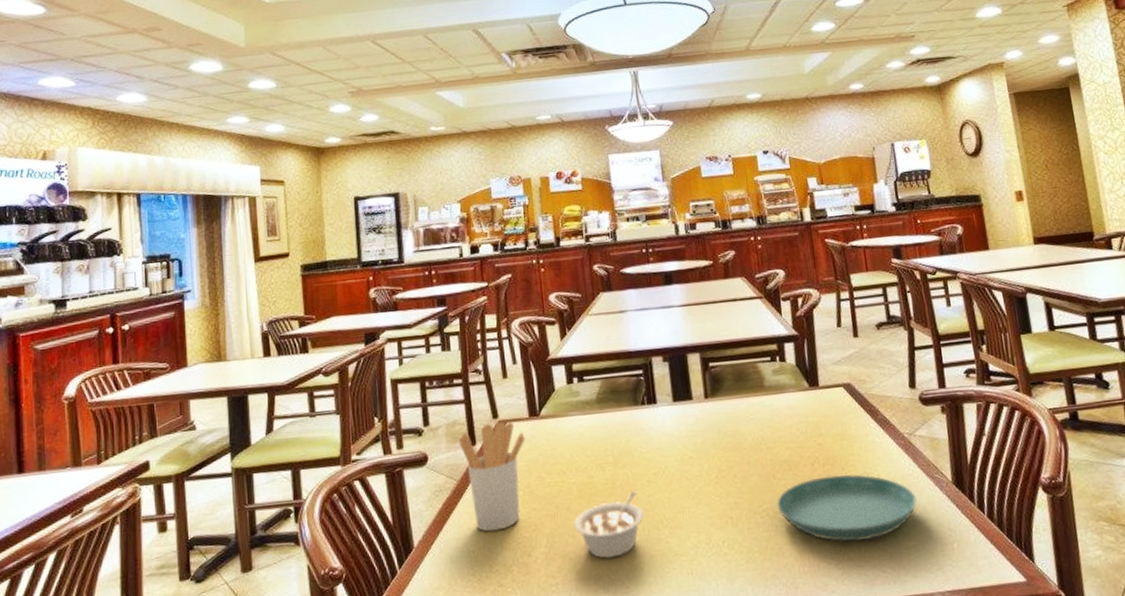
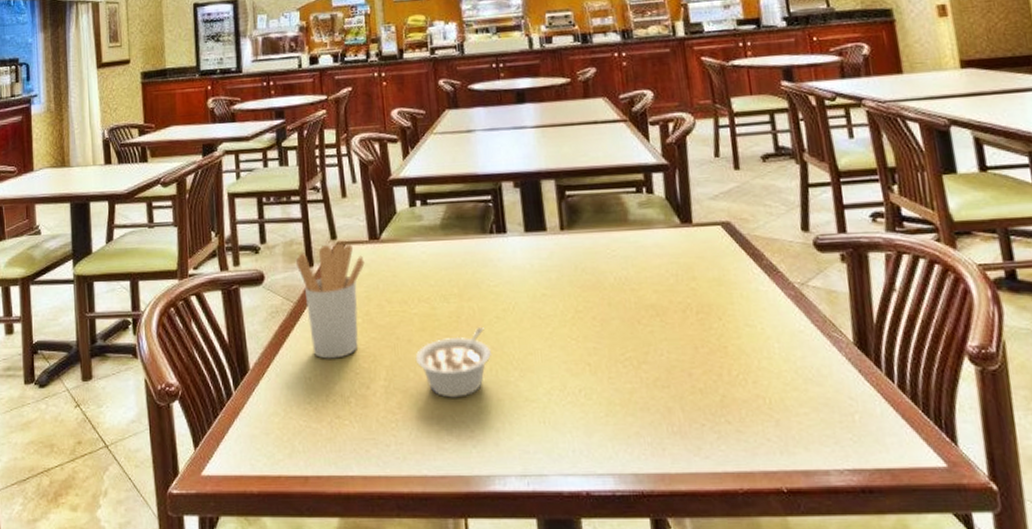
saucer: present [777,474,917,542] -> none [641,325,809,403]

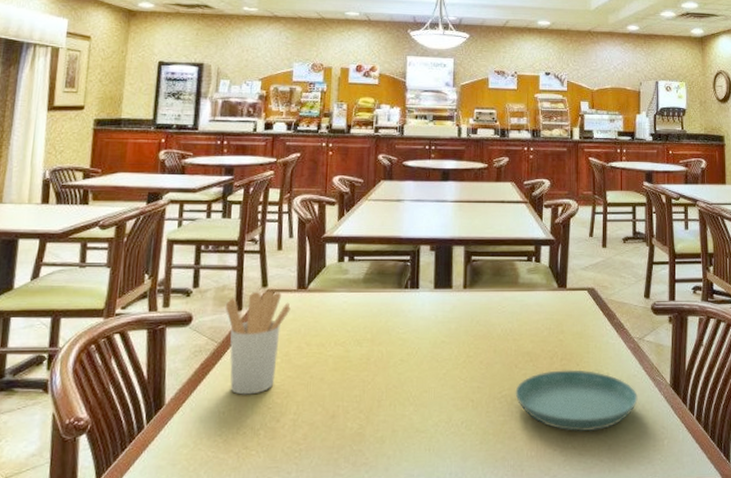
legume: present [415,328,492,398] -> none [325,369,393,430]
saucer: none [641,325,809,403] -> present [515,370,638,432]

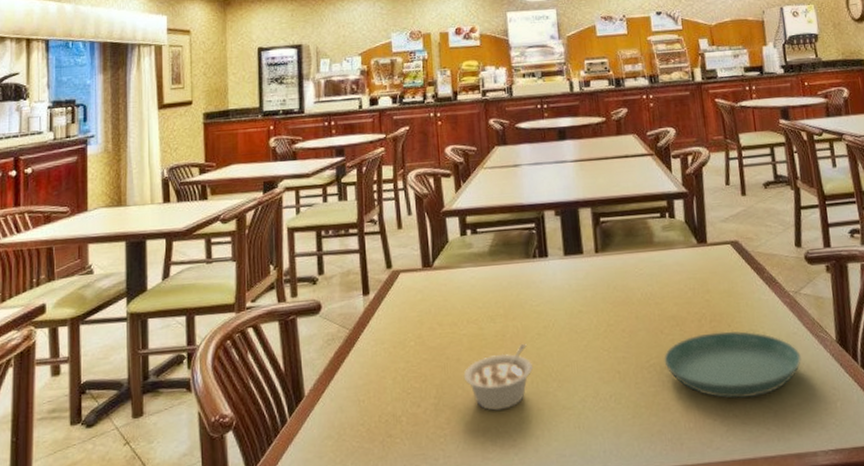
utensil holder: present [225,291,291,395] -> none [352,272,418,382]
legume: none [325,369,393,430] -> present [463,344,534,411]

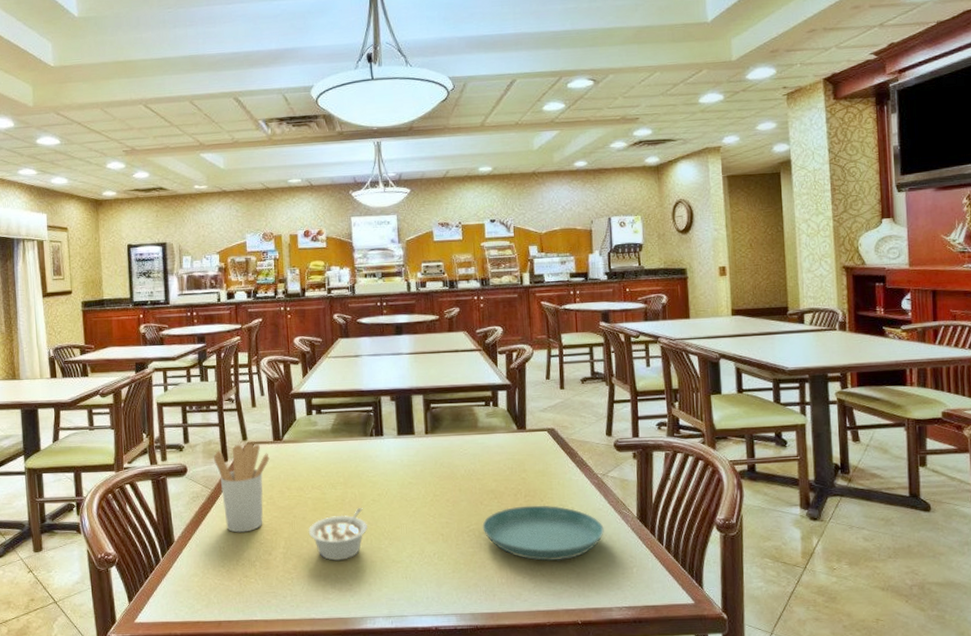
utensil holder: none [352,272,418,382] -> present [213,443,270,533]

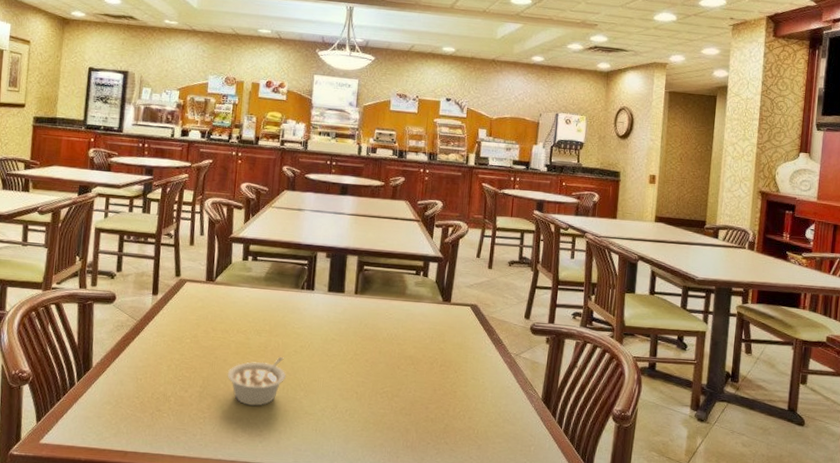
utensil holder: present [213,443,270,533] -> none [143,279,200,367]
saucer: present [482,505,604,562] -> none [396,374,510,432]

